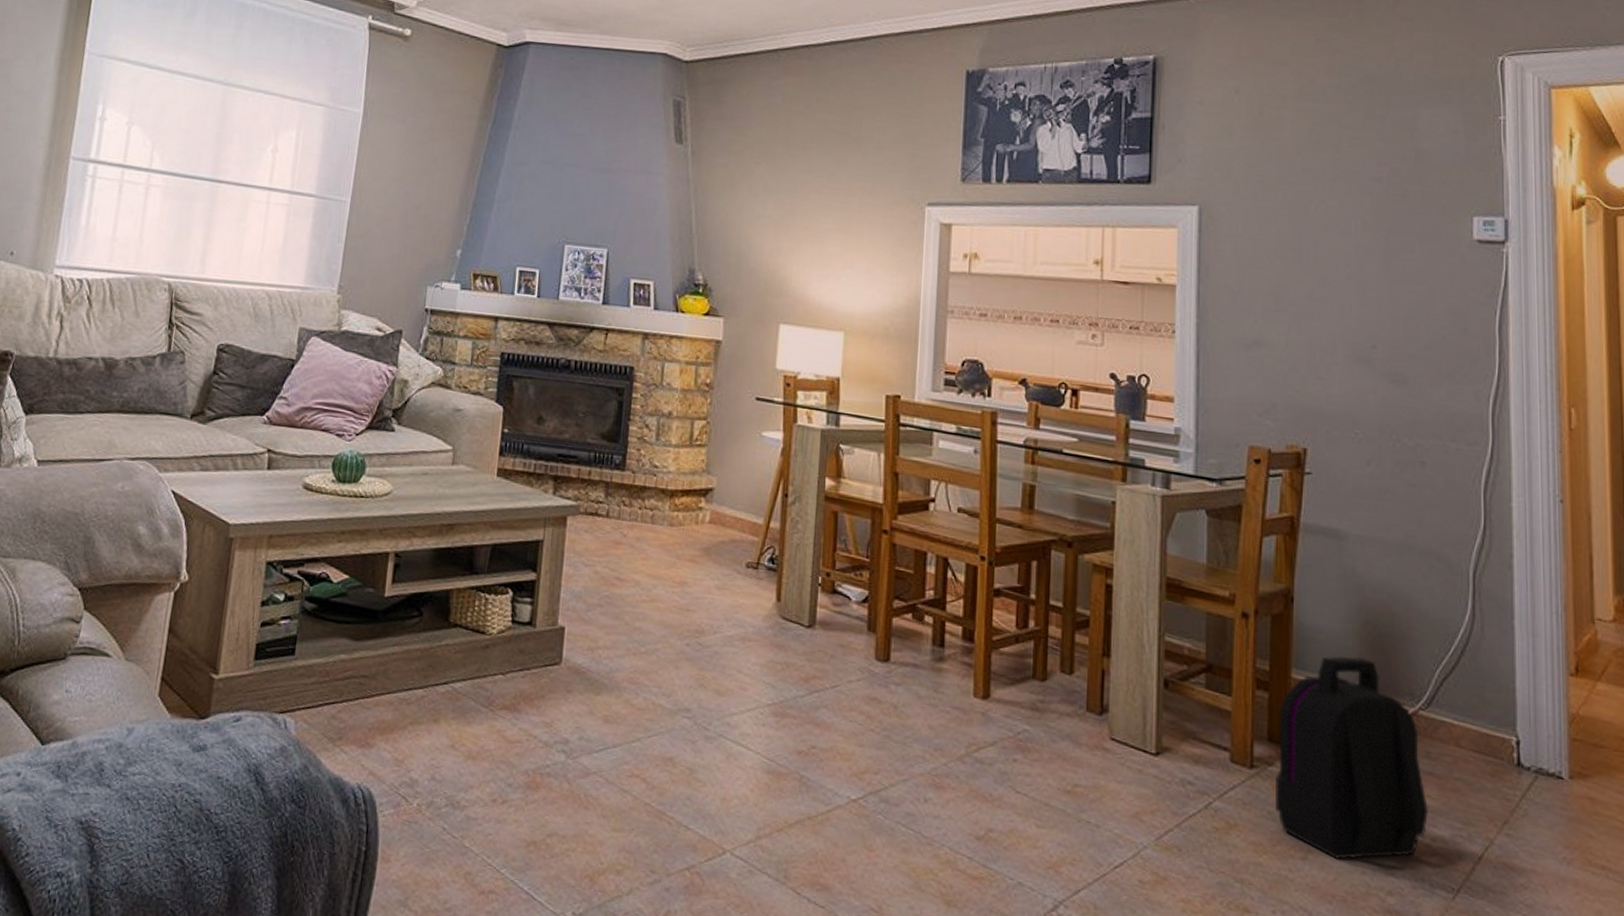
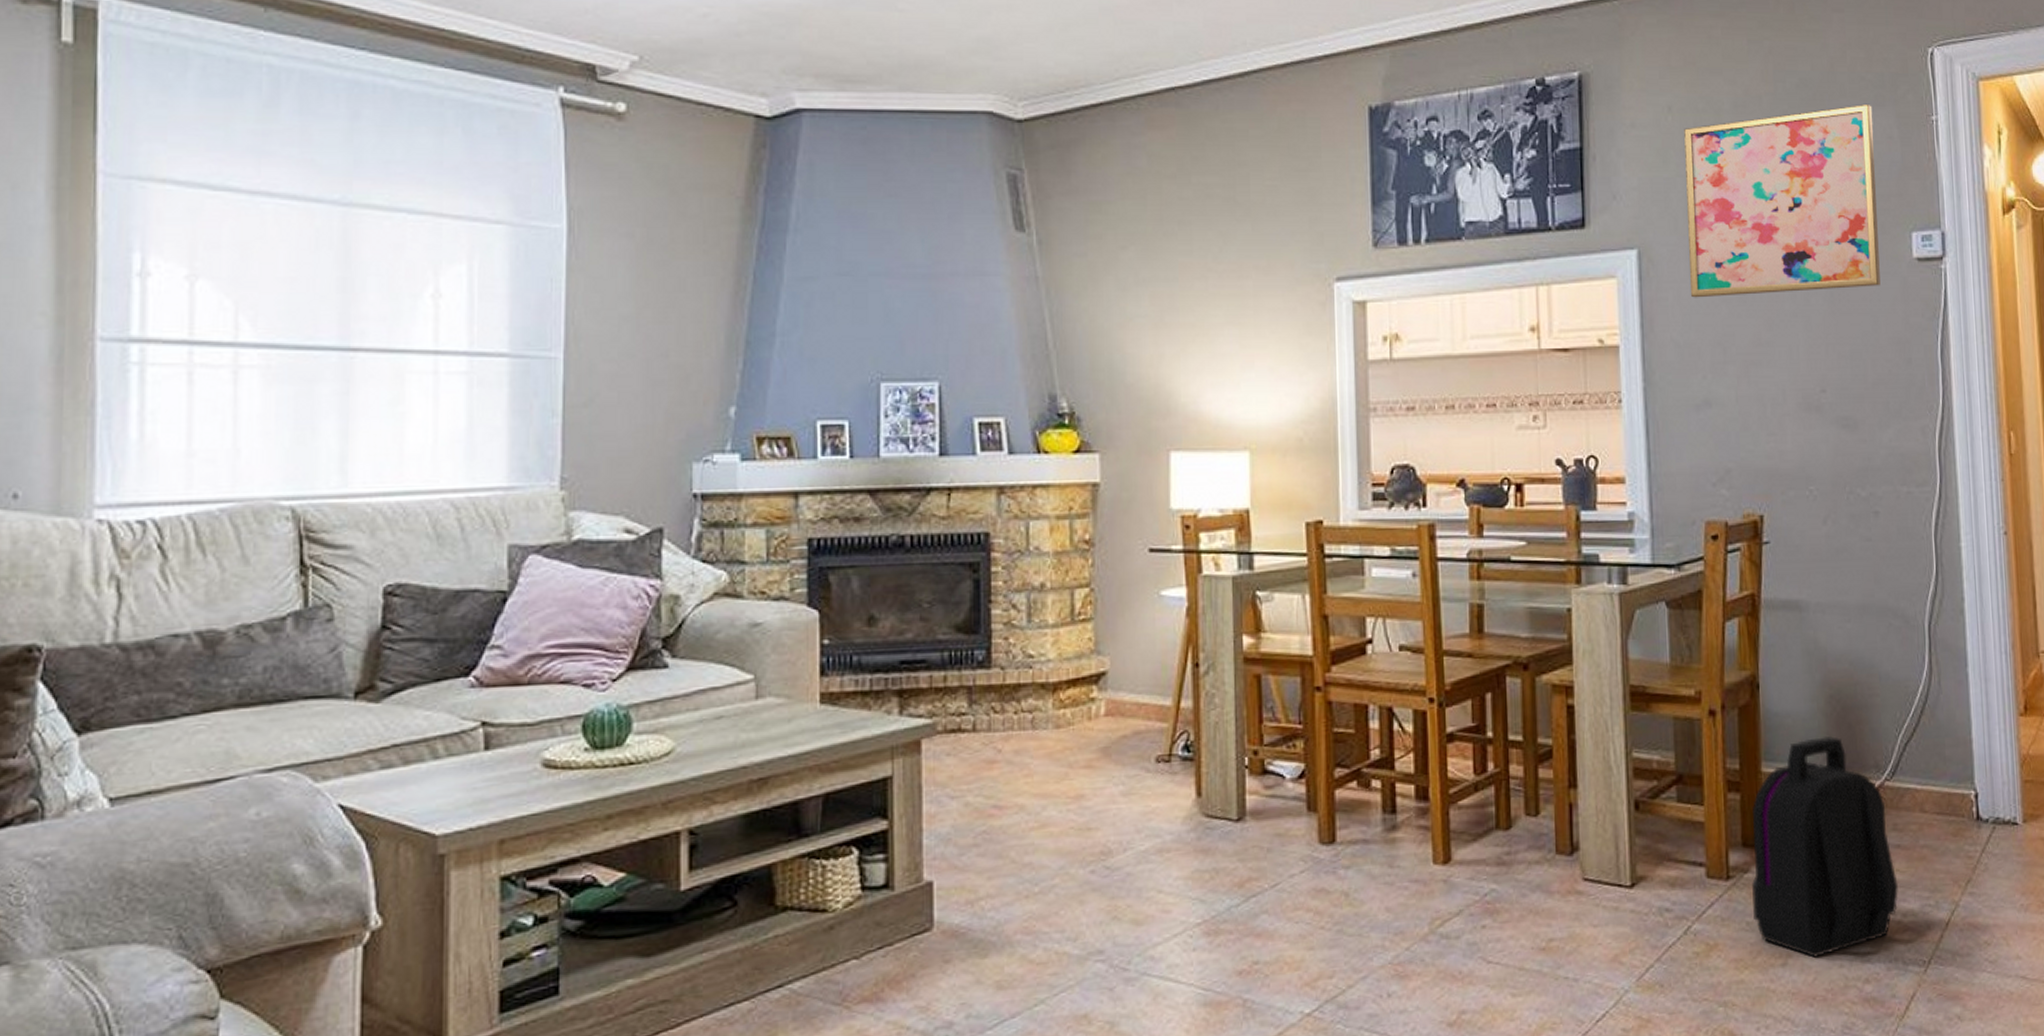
wall art: none [1246,100,1438,261] -> present [1684,103,1881,298]

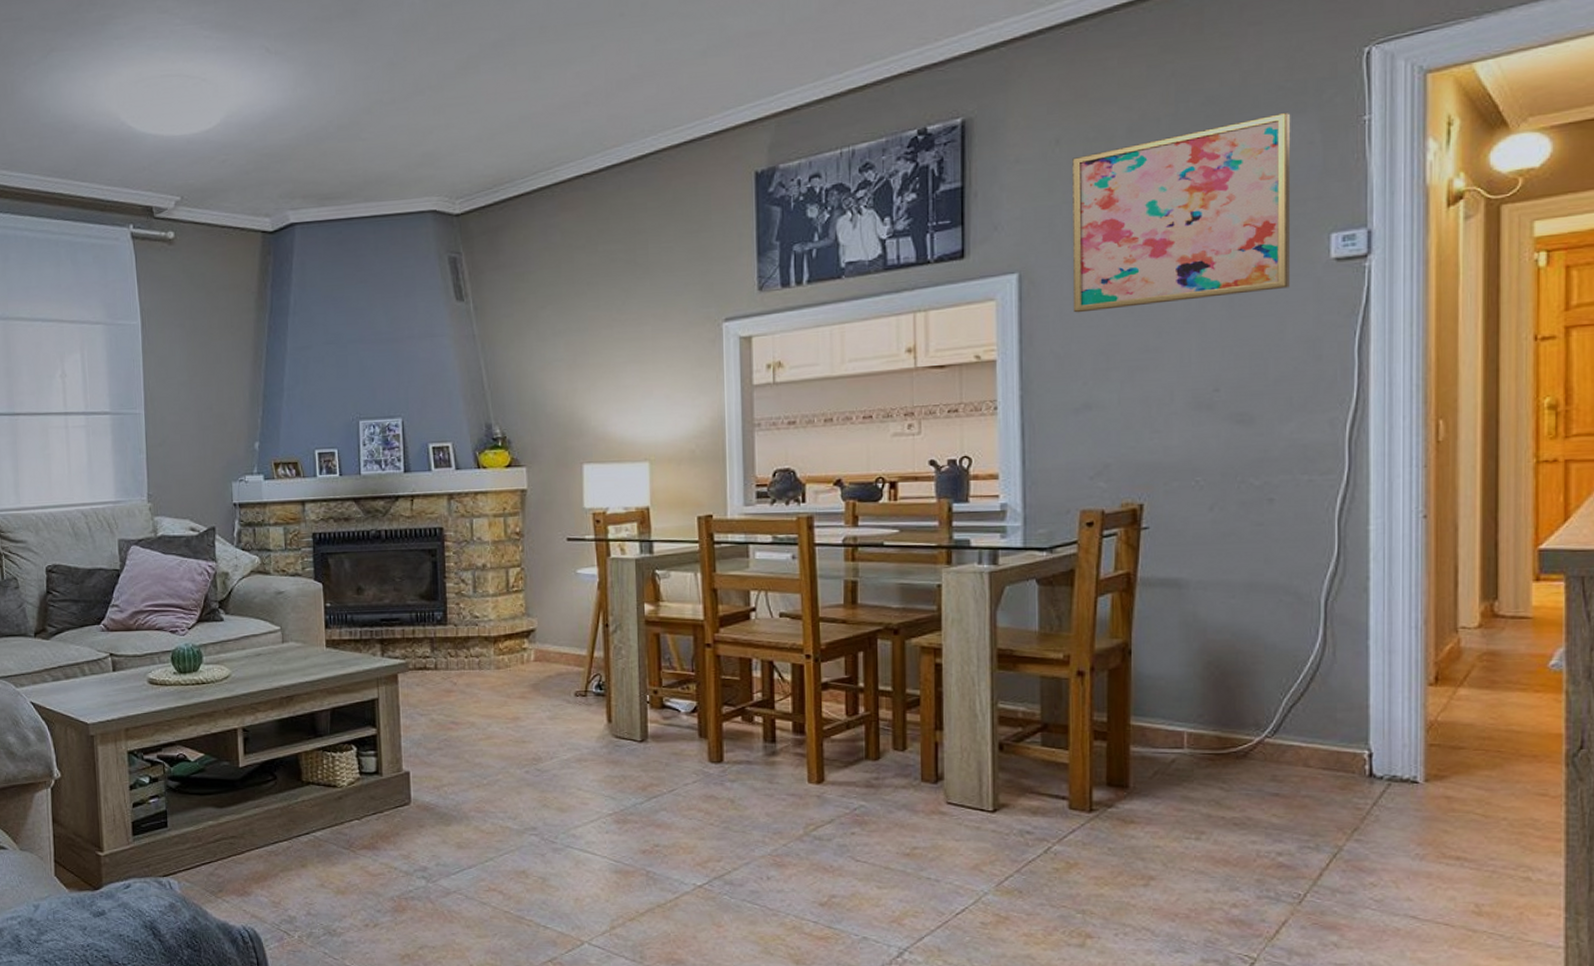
backpack: present [1752,735,1899,958] -> none [1116,696,1274,882]

